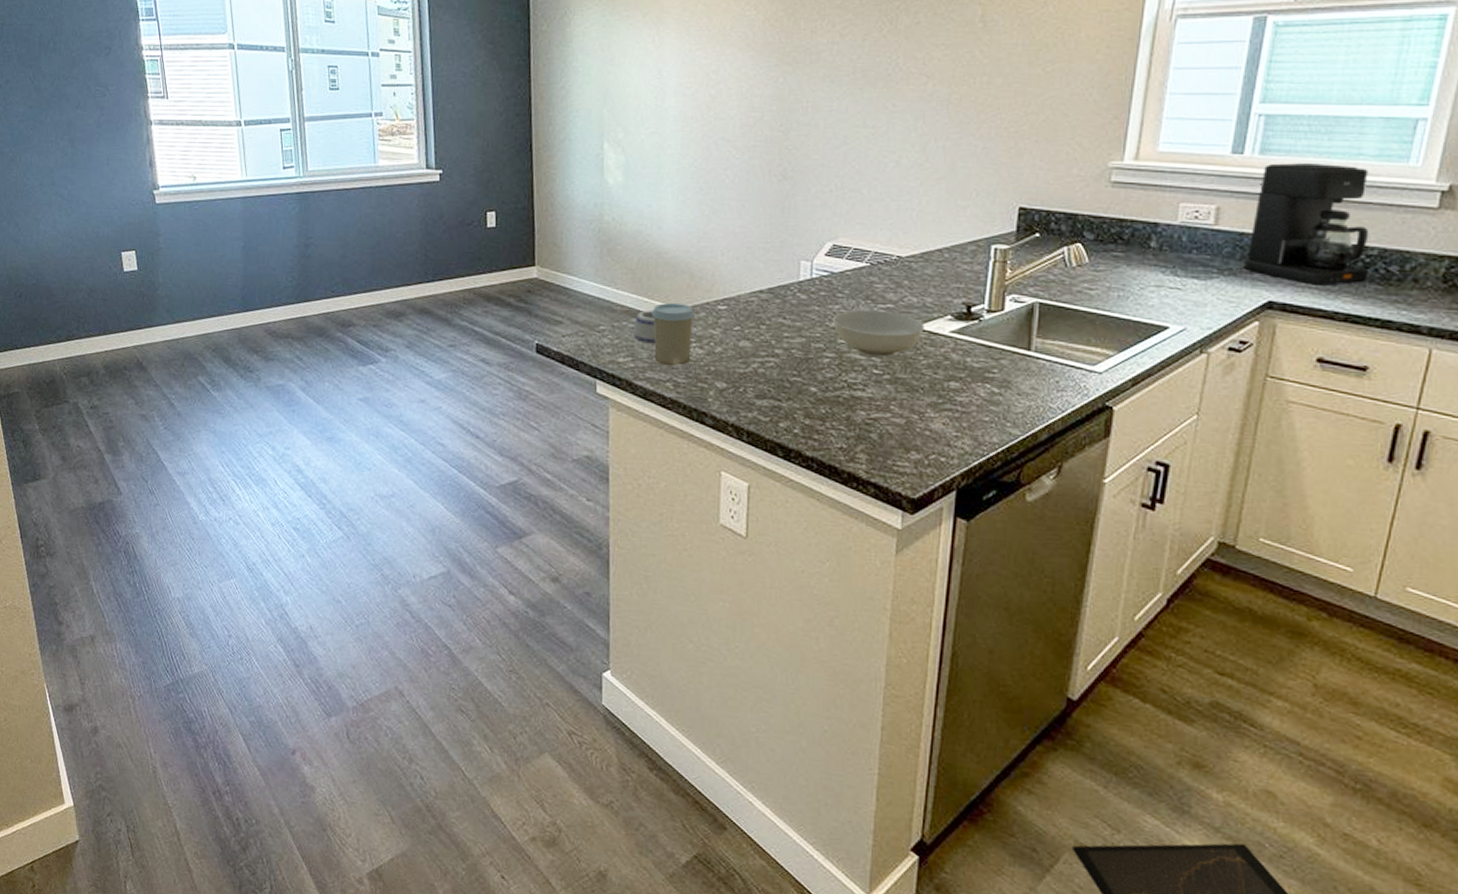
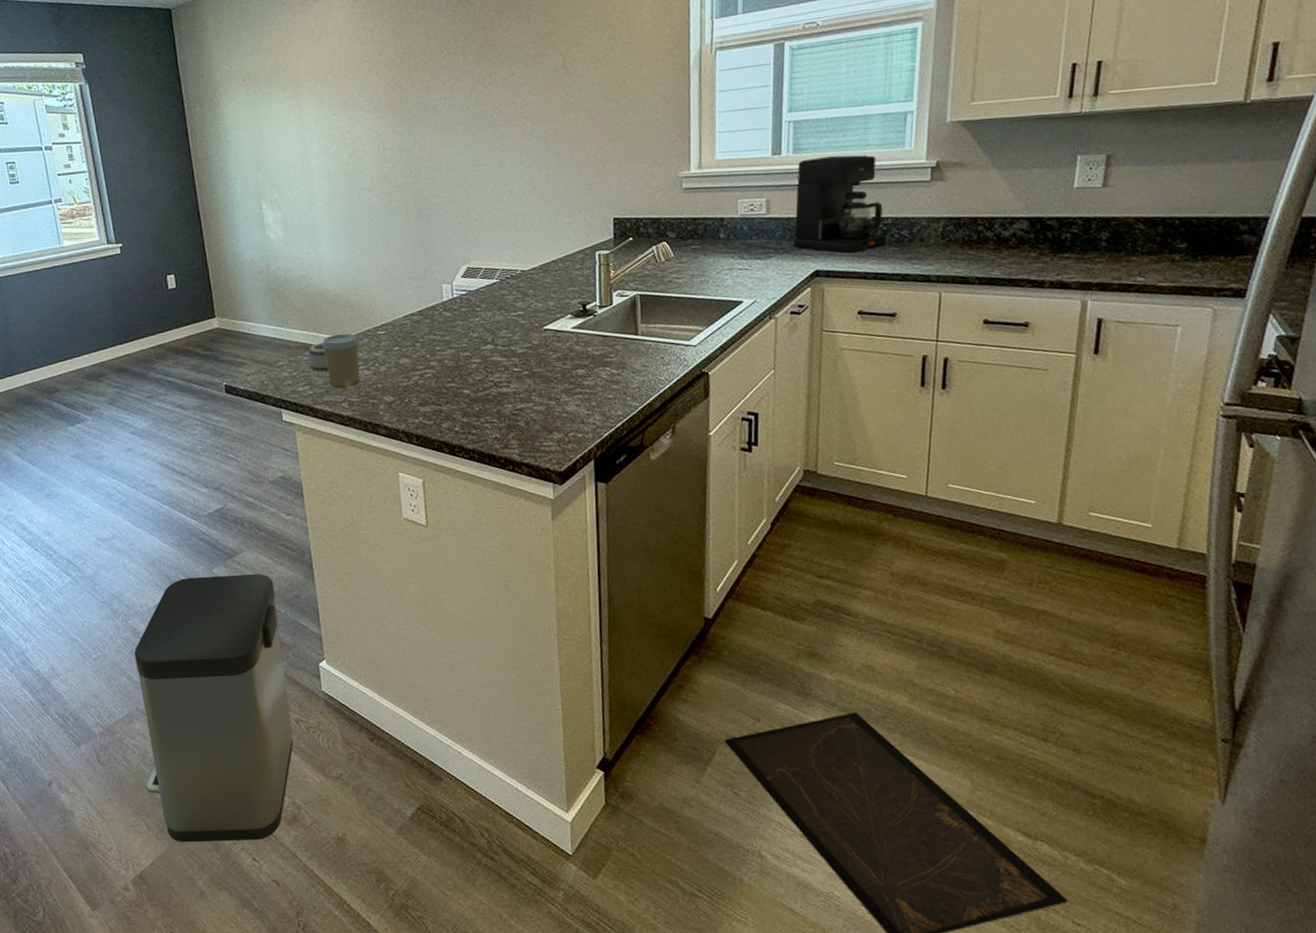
pedal bin: none [395,552,564,857] -> present [134,573,293,842]
bowl: present [833,309,925,357] -> none [475,317,551,357]

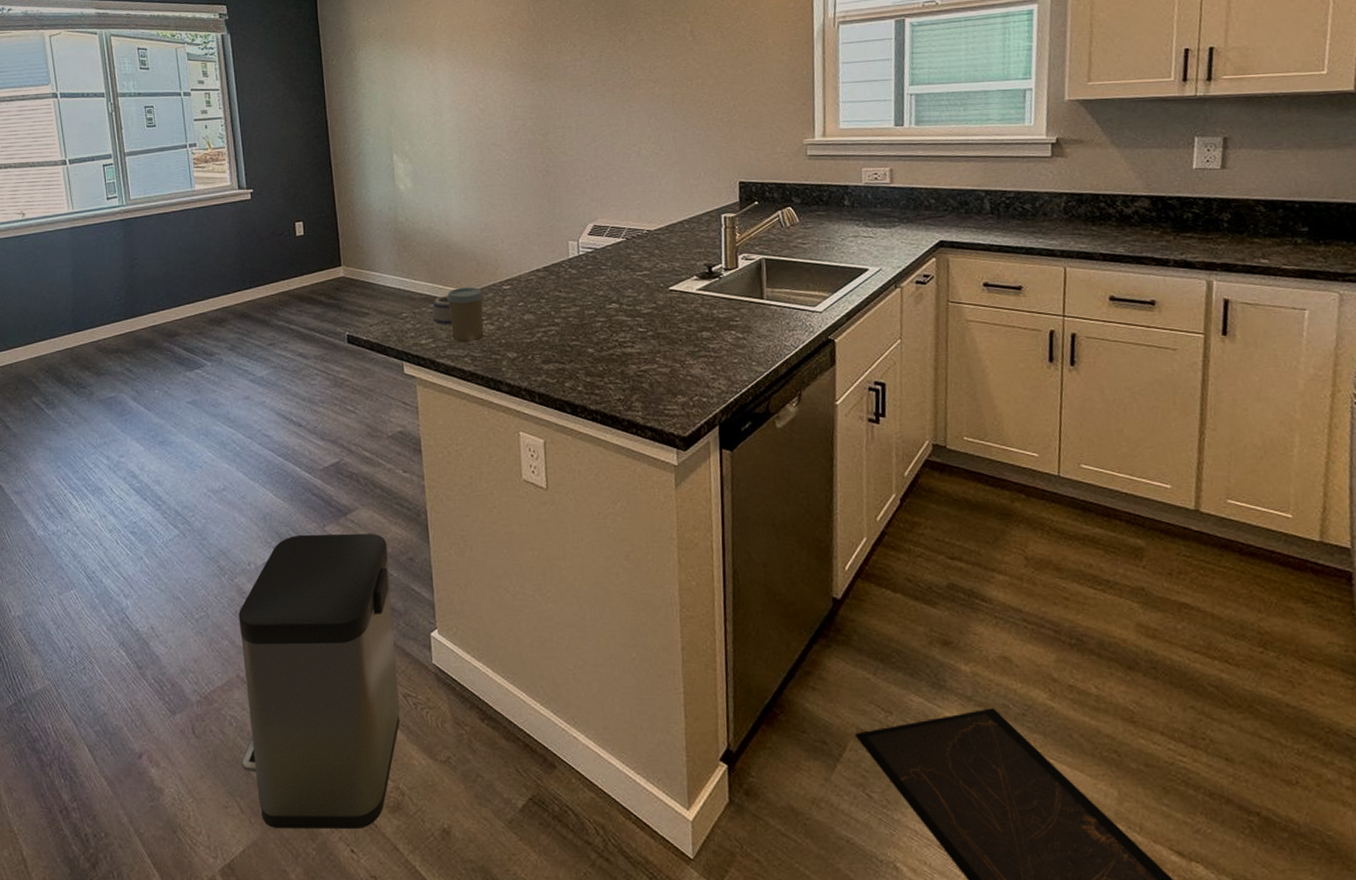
coffee maker: present [793,154,886,253] -> none [917,128,1010,225]

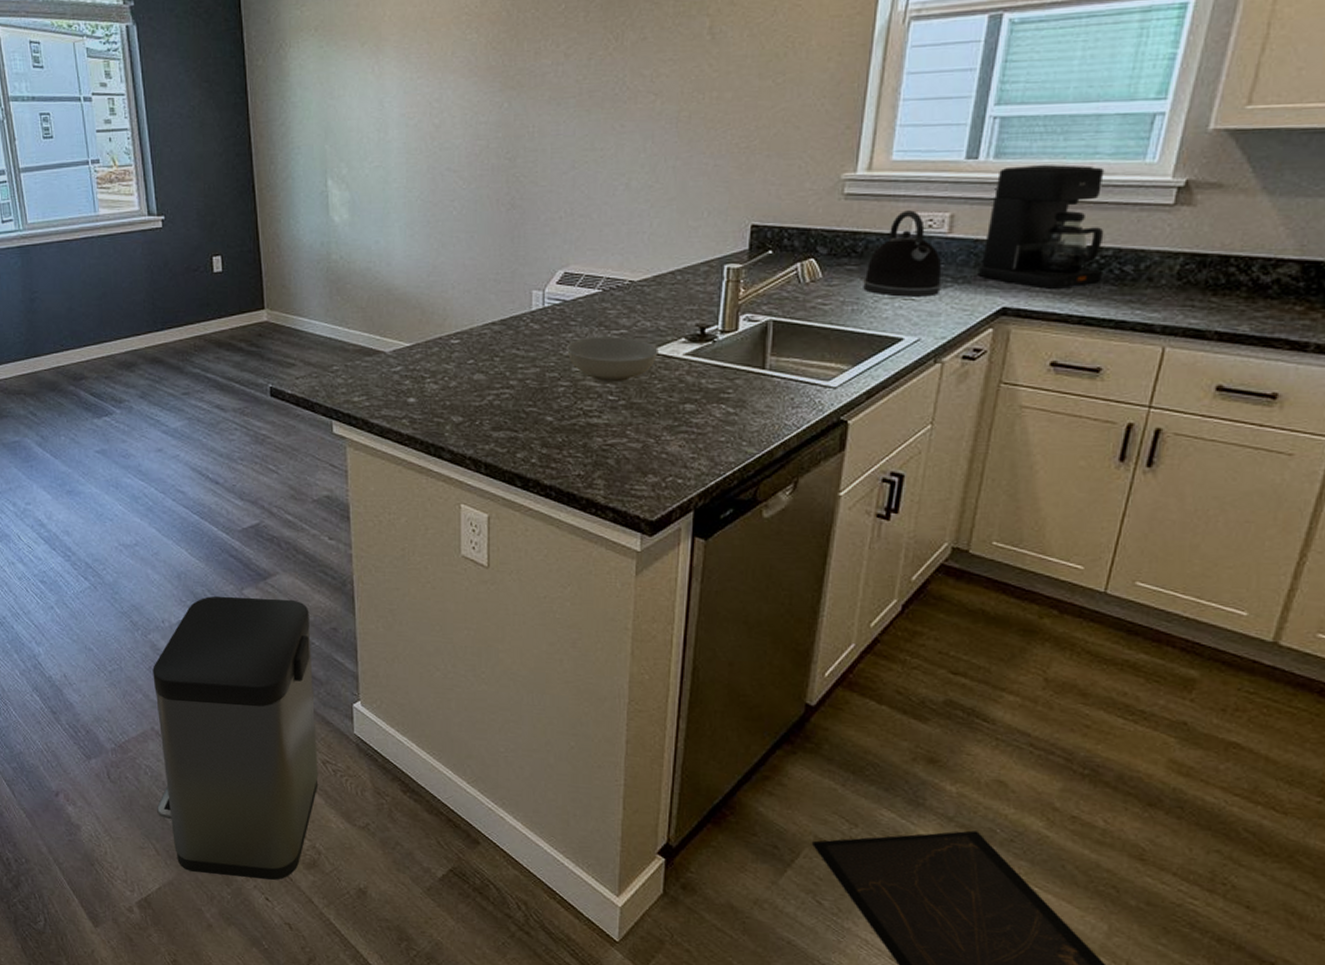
mug: present [432,295,452,325] -> none [367,347,390,382]
cup: present [447,286,483,343] -> none [385,339,427,403]
bowl: none [600,277,676,317] -> present [567,336,659,383]
kettle: none [831,166,891,236] -> present [863,210,942,297]
coffee maker: none [917,128,1010,225] -> present [977,164,1105,289]

